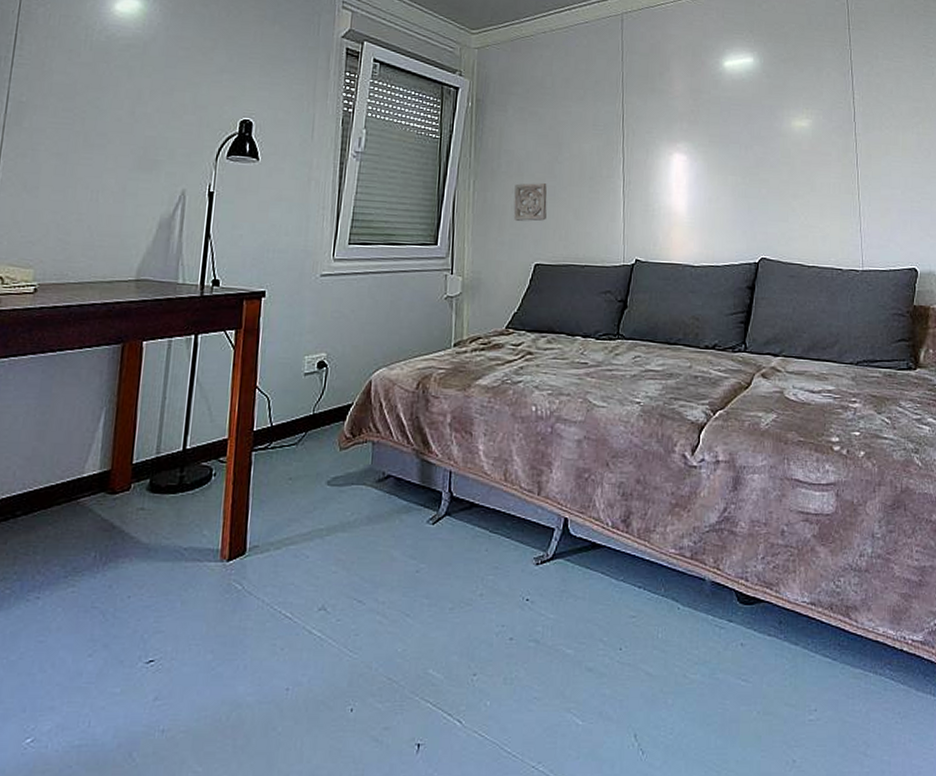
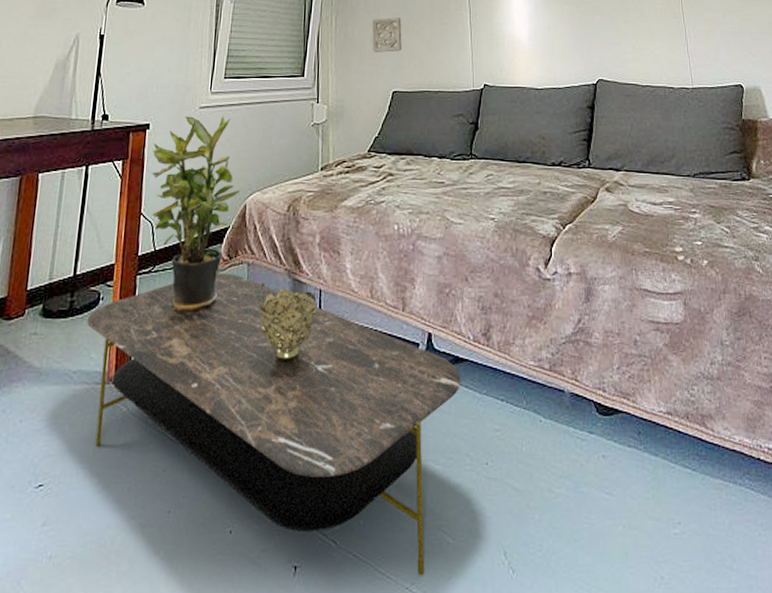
coffee table: none [198,451,597,755] -> present [86,273,461,576]
potted plant: none [268,284,366,492] -> present [152,116,241,313]
decorative bowl: none [385,469,447,544] -> present [260,288,317,362]

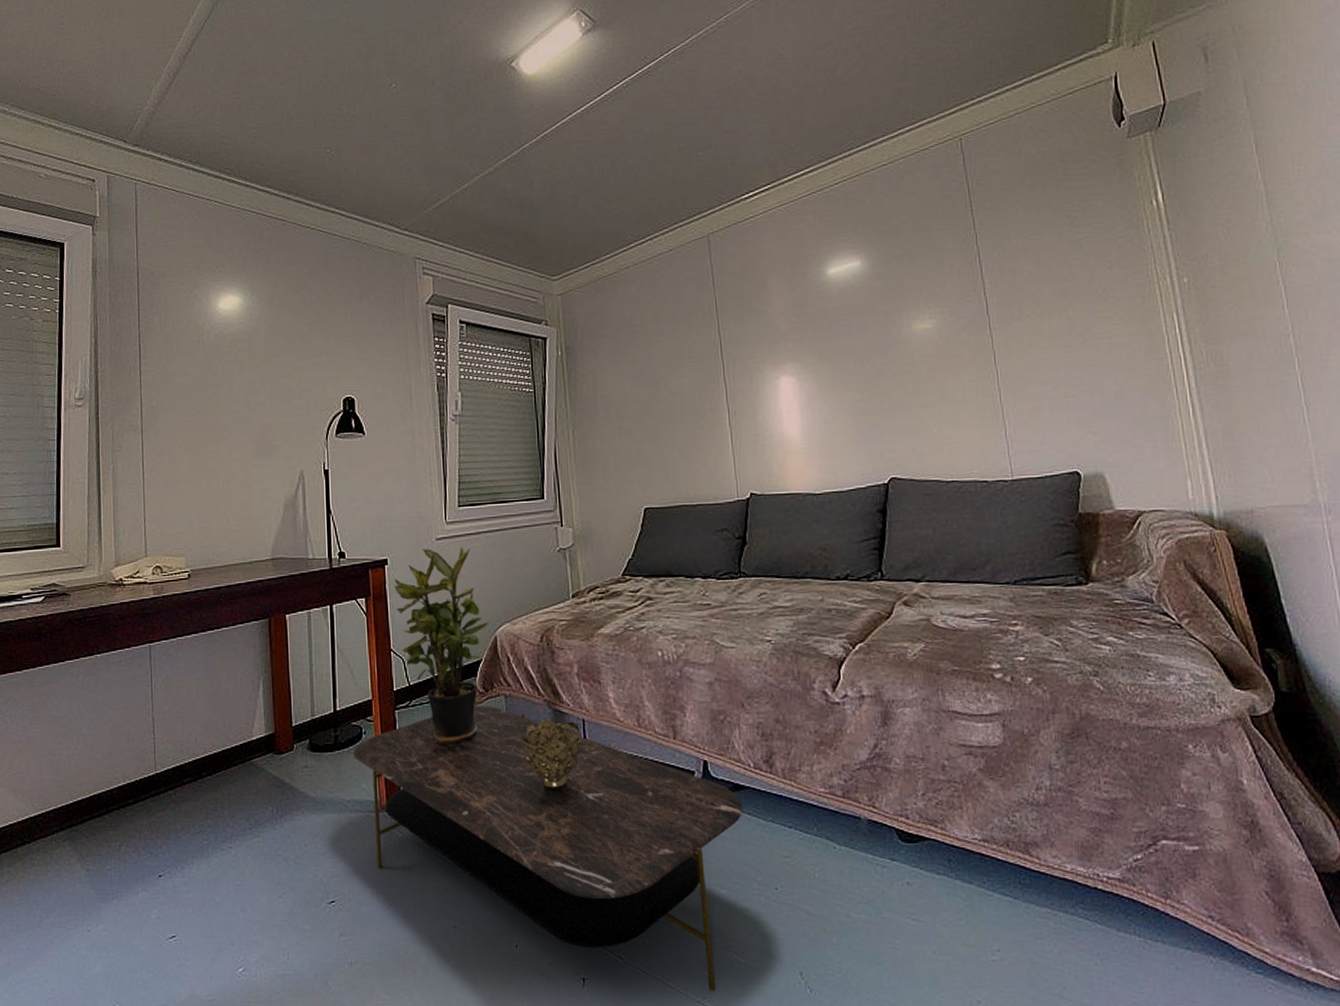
wall ornament: present [372,17,402,52] -> none [615,425,651,466]

